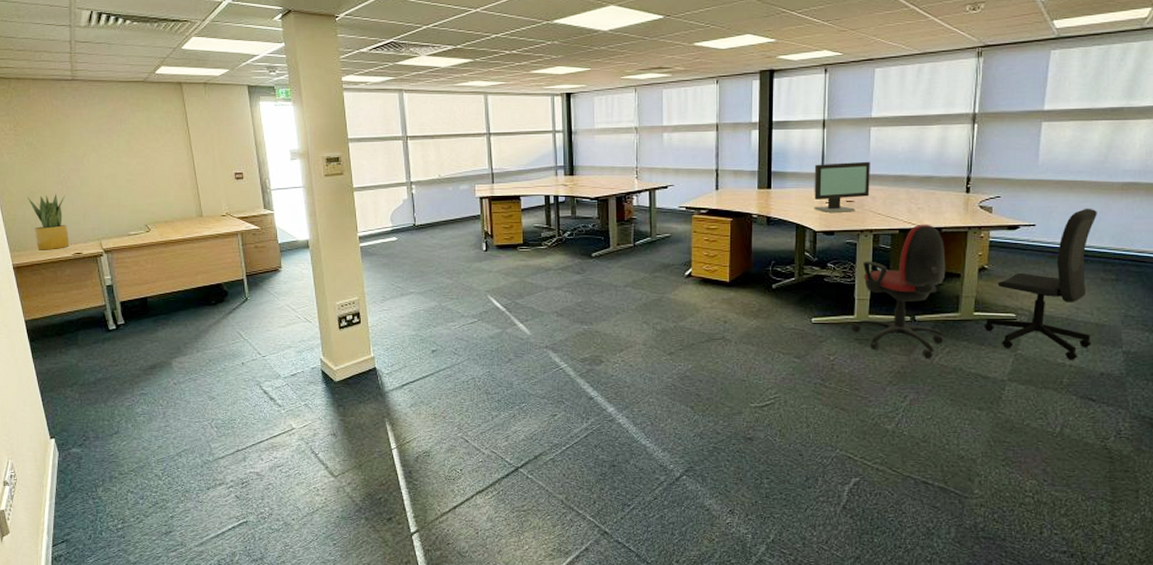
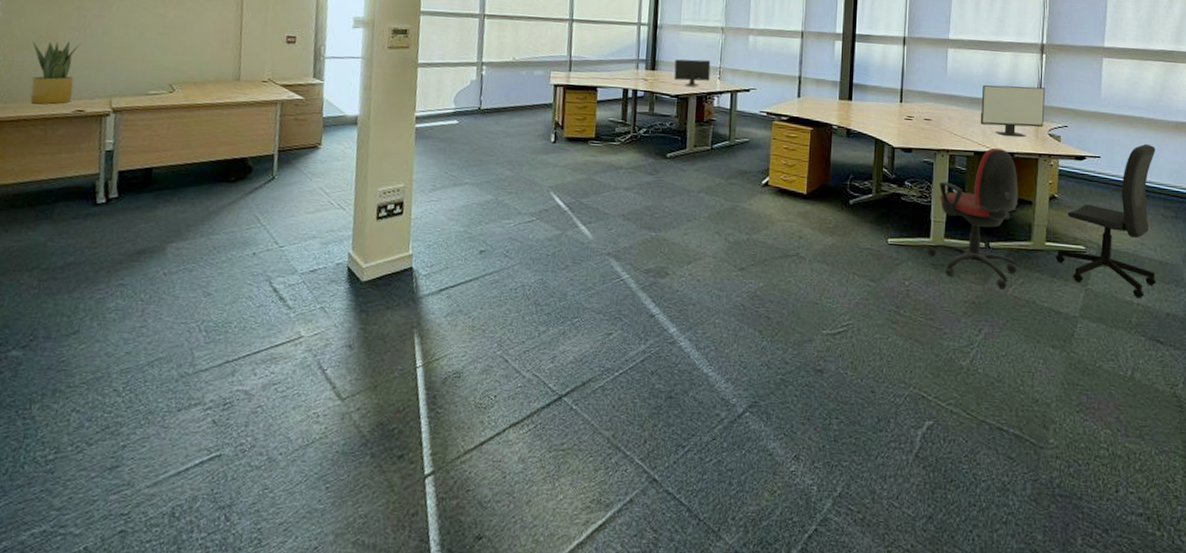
computer monitor: none [592,161,627,188] -> present [674,59,711,87]
computer monitor: present [814,161,870,214] -> none [893,79,947,131]
computer monitor: none [905,159,977,212] -> present [980,84,1046,137]

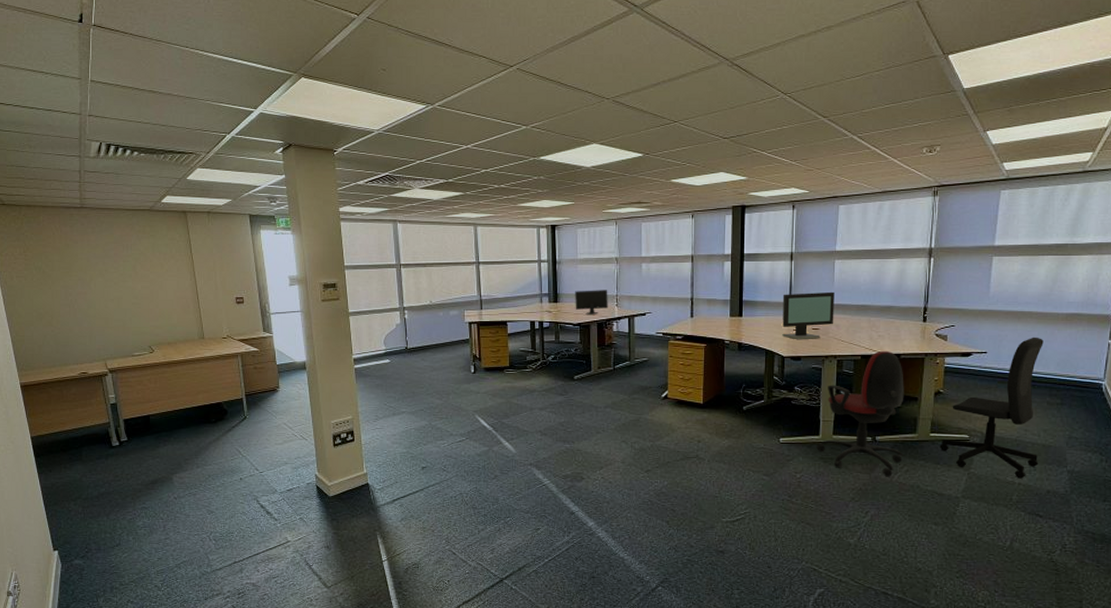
planter: present [29,40,81,105] -> none [35,315,76,370]
computer monitor: none [893,79,947,131] -> present [782,291,834,340]
computer monitor: present [980,84,1046,137] -> none [867,290,933,340]

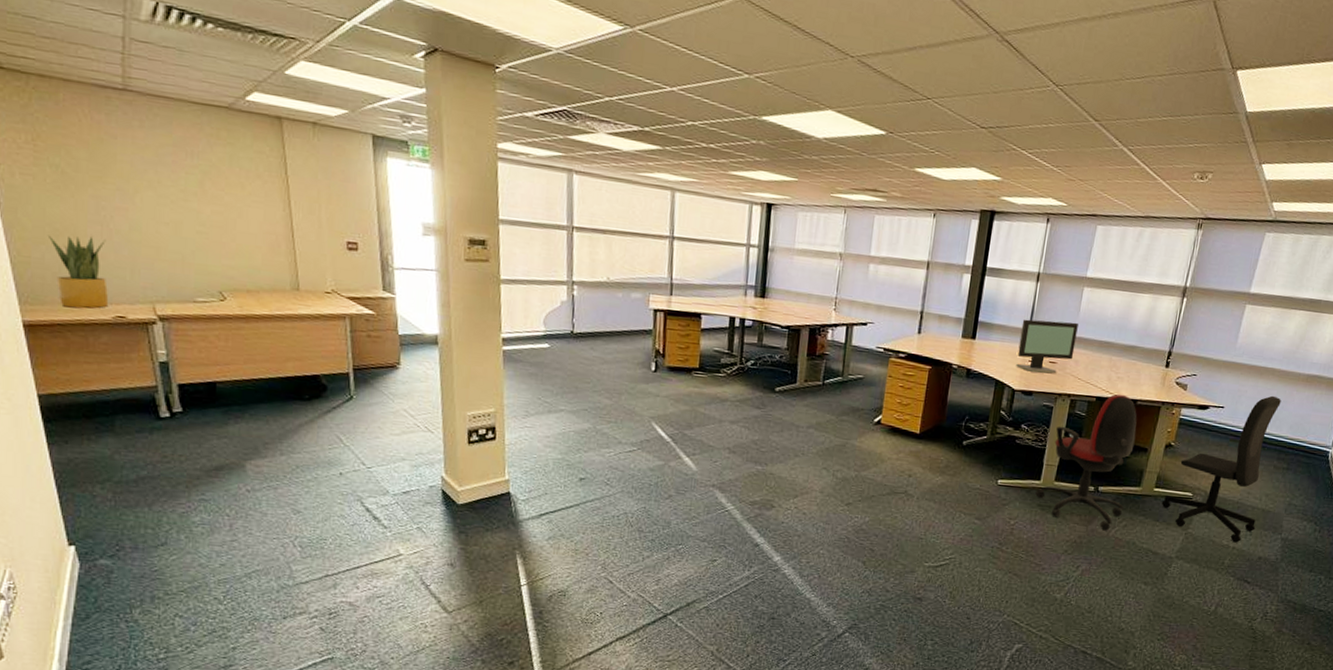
planter: none [35,315,76,370] -> present [47,235,109,309]
computer monitor: present [575,290,608,315] -> none [785,287,827,318]

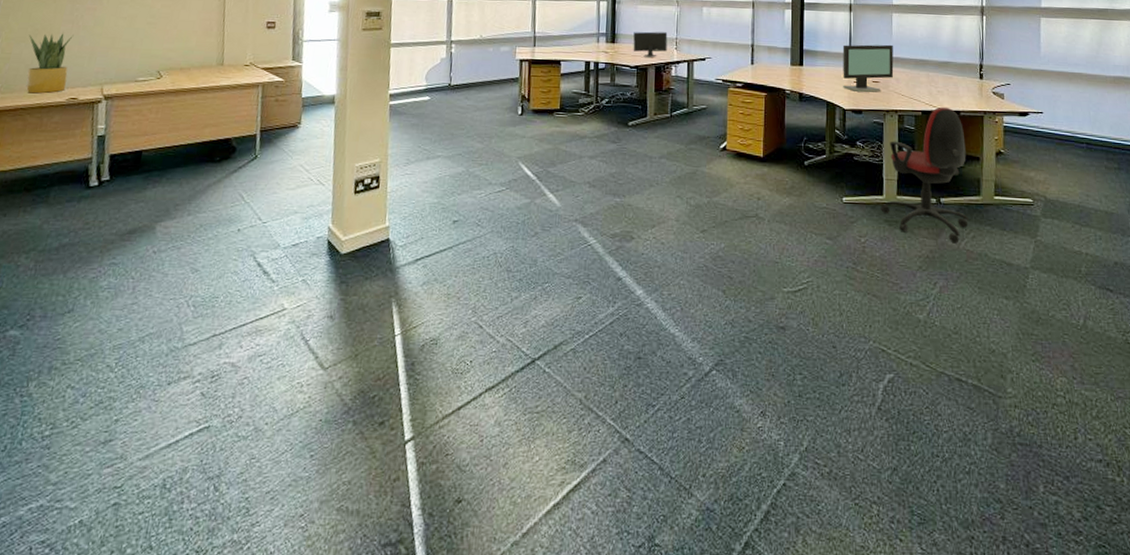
computer monitor: none [785,287,827,318] -> present [633,31,668,57]
office chair: present [1161,395,1282,543] -> none [1004,98,1104,248]

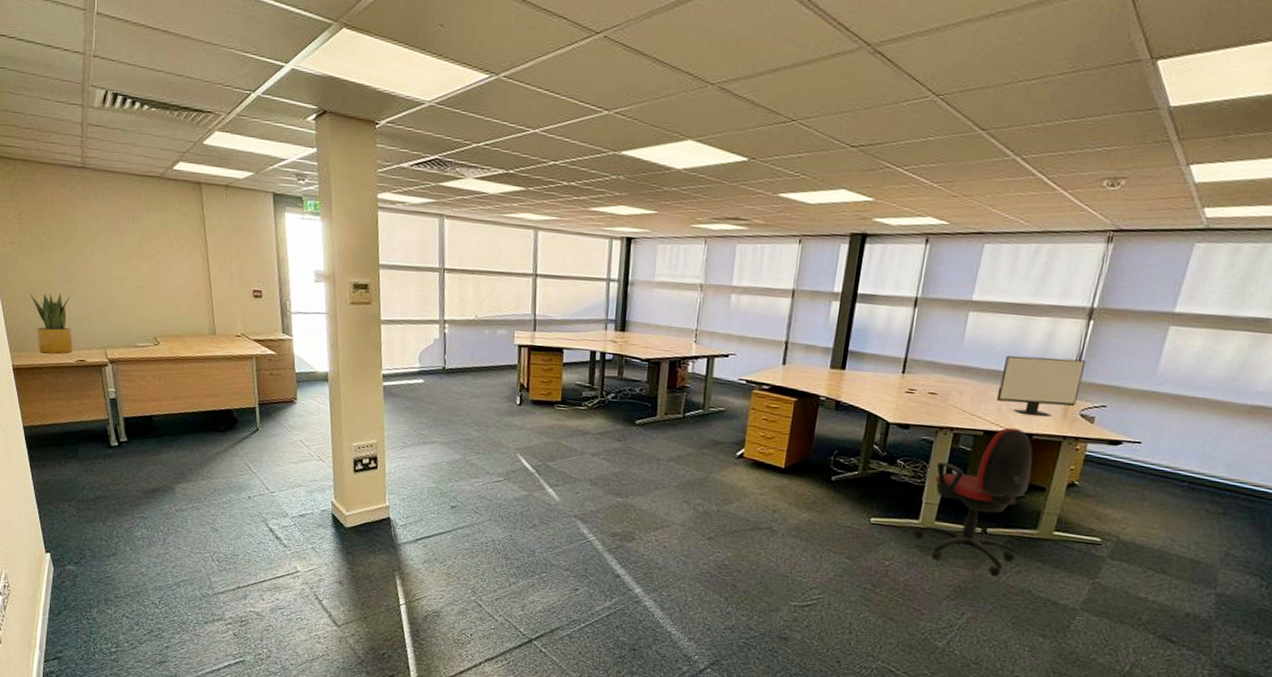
computer monitor: present [633,31,668,57] -> none [645,320,687,350]
computer monitor: present [842,44,894,93] -> none [891,347,963,406]
computer monitor: none [926,46,988,96] -> present [996,355,1087,416]

